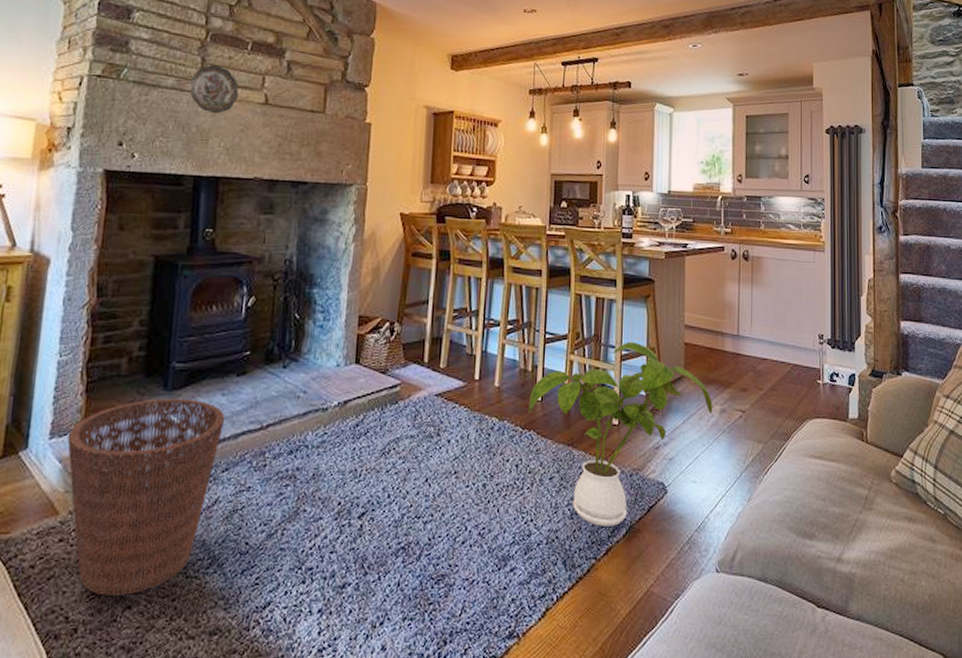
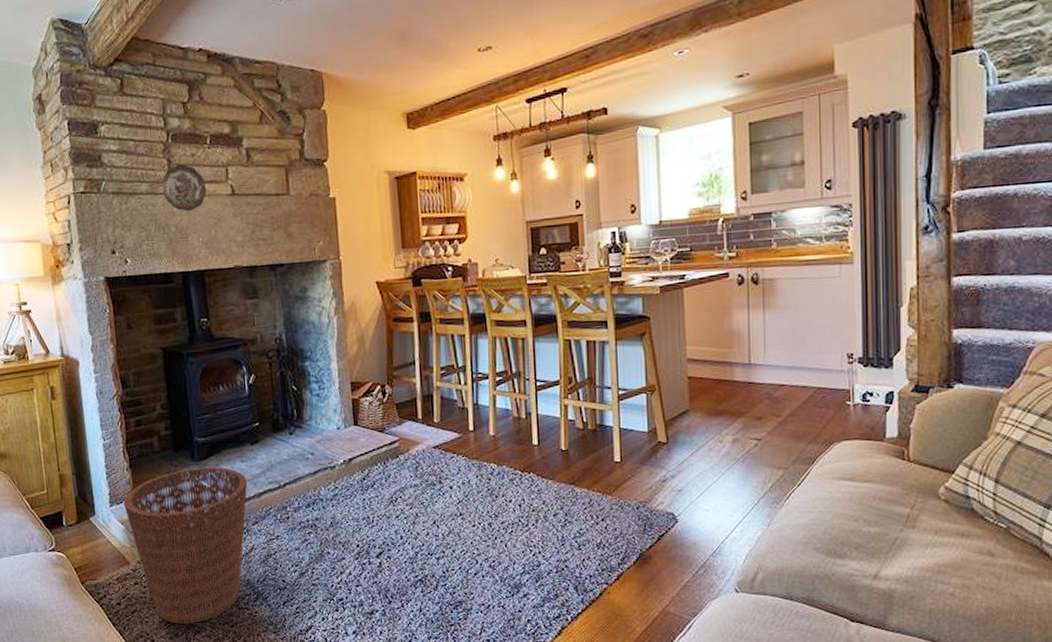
house plant: present [528,341,713,526] -> none [526,380,724,555]

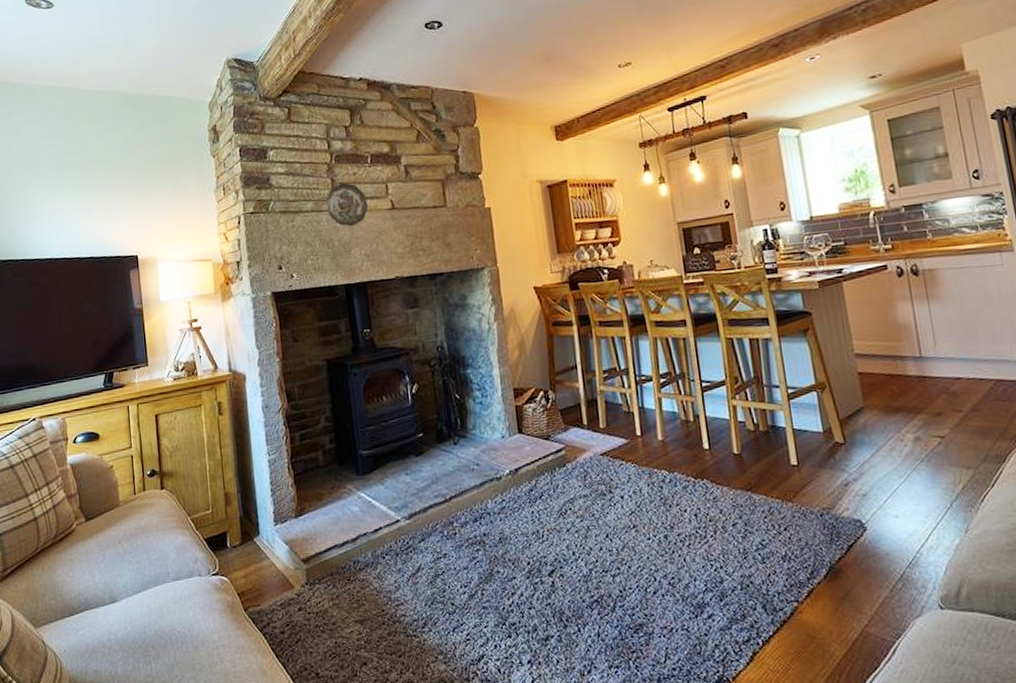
basket: present [123,467,248,624] -> none [288,480,413,654]

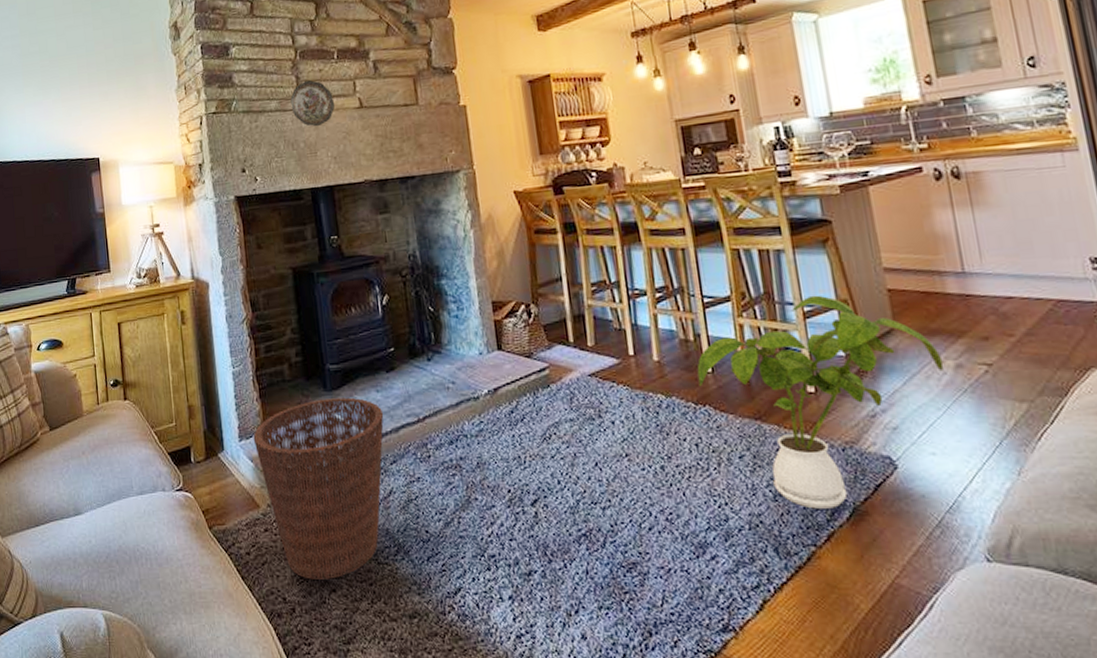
basket: none [288,480,413,654] -> present [253,397,384,580]
house plant: none [696,378,905,569] -> present [697,295,944,509]

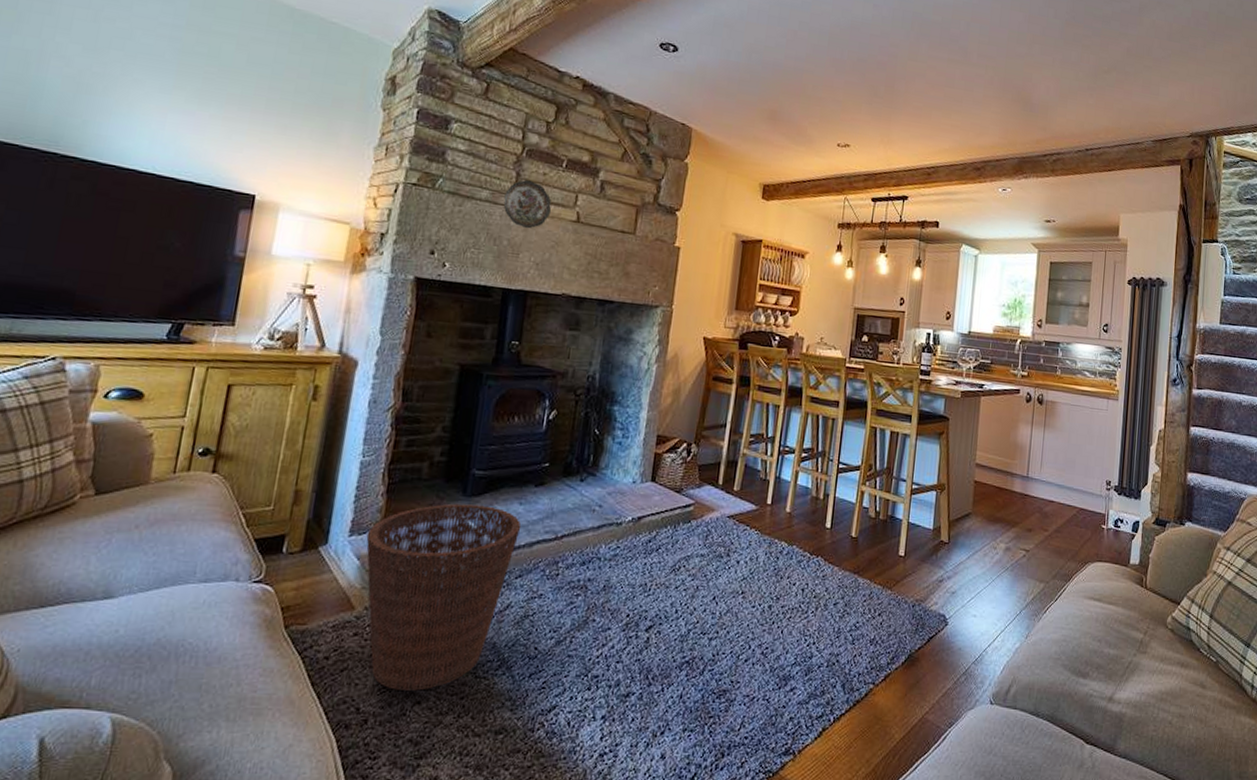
house plant: present [697,295,944,509] -> none [817,476,998,654]

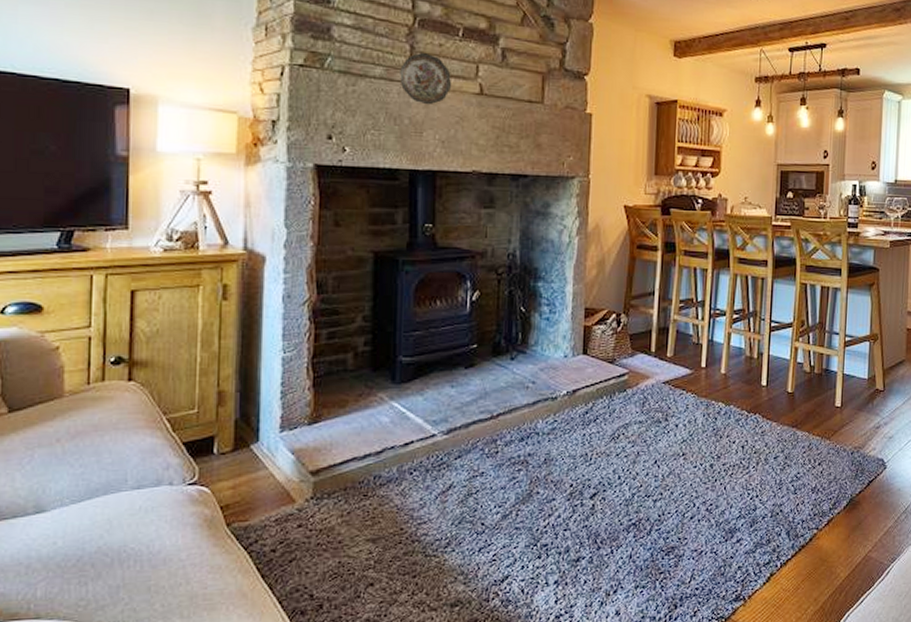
basket: present [366,503,522,691] -> none [298,391,455,575]

